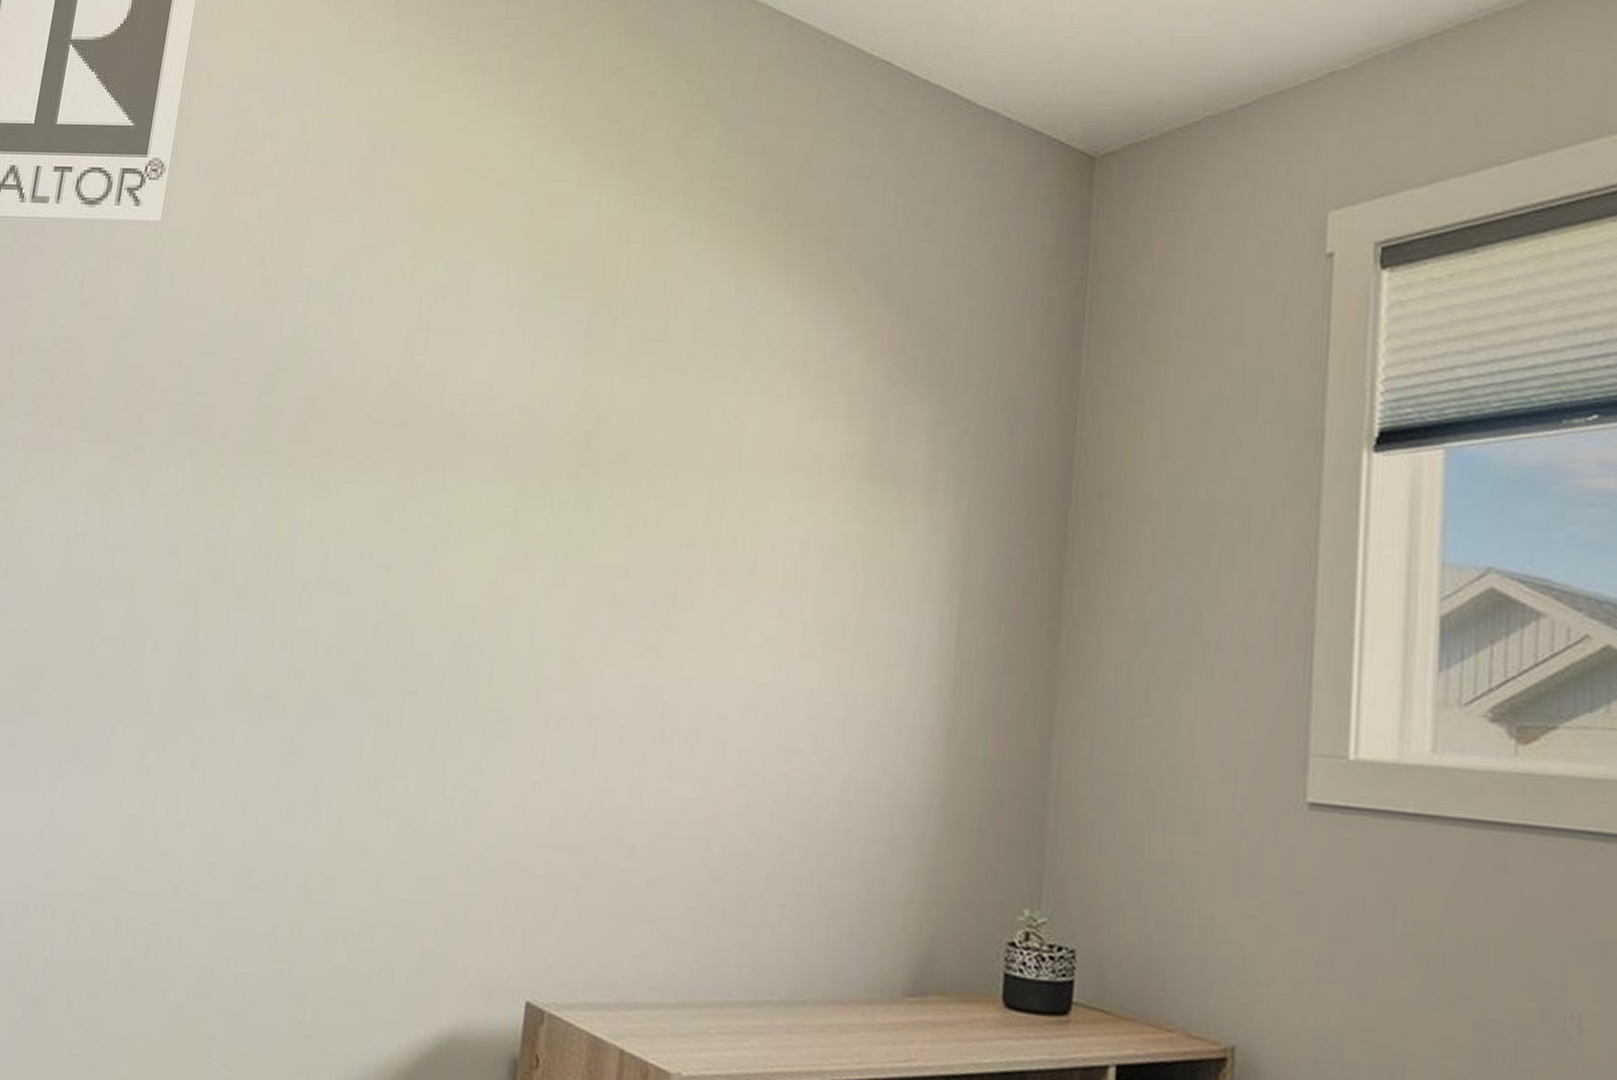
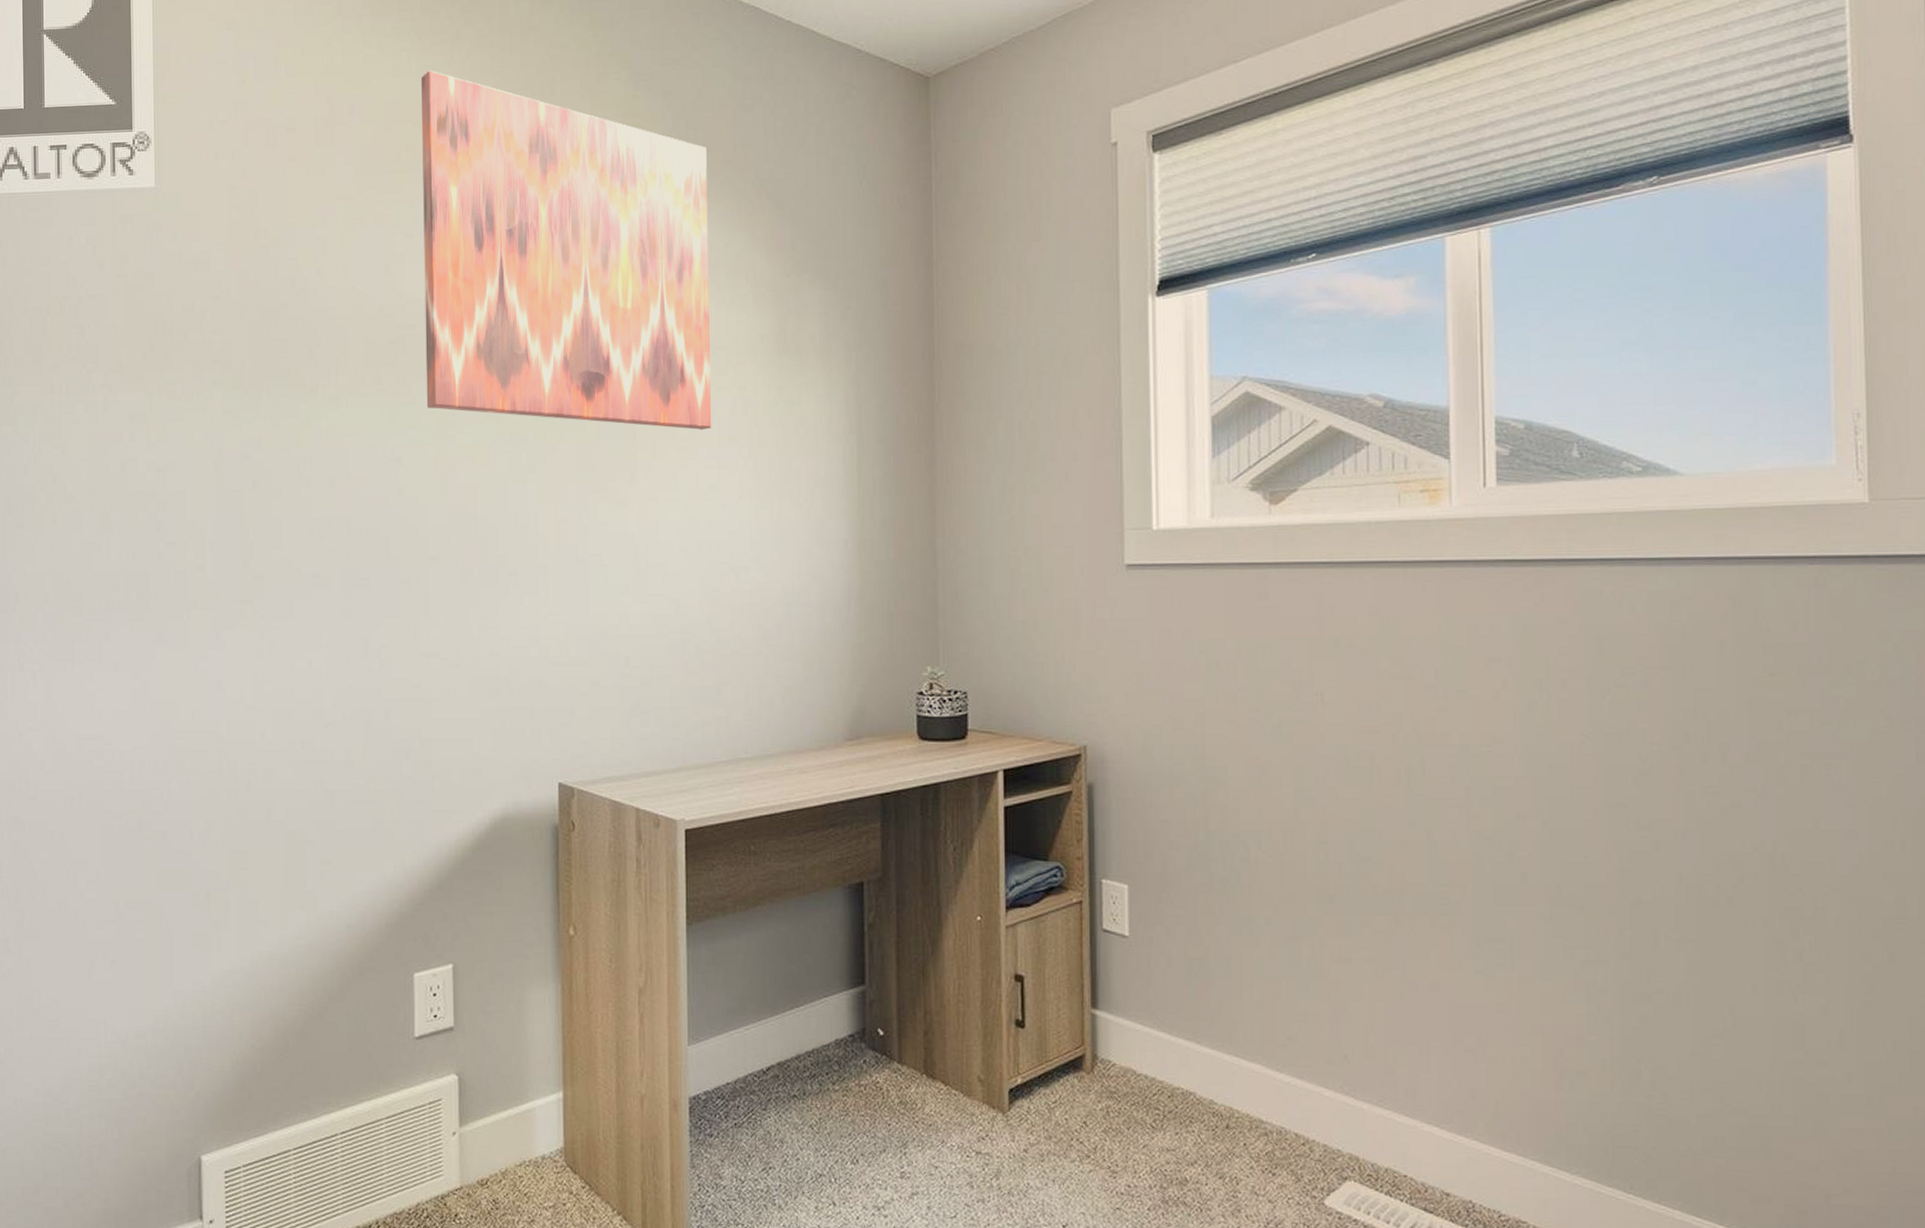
wall art: none [430,110,808,567] -> present [420,70,712,430]

